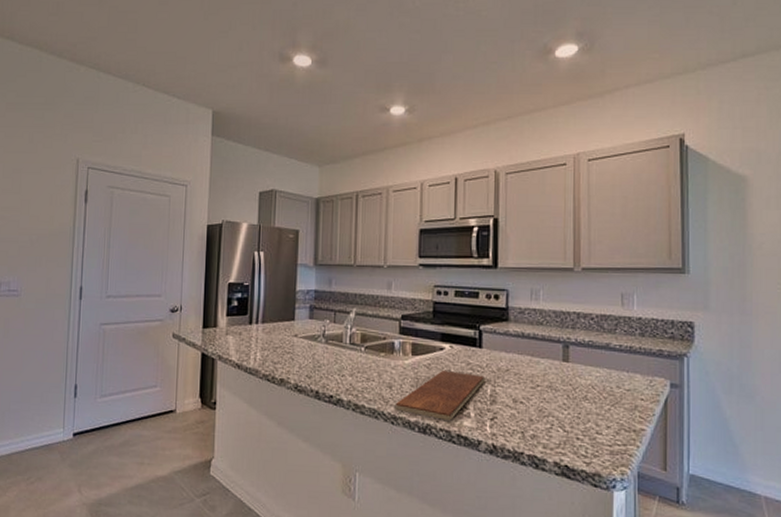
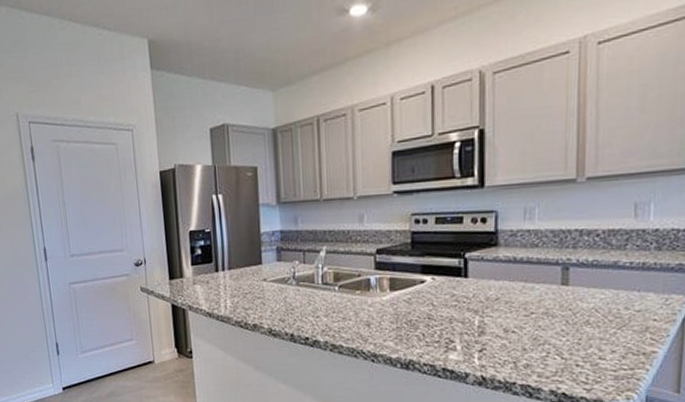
chopping board: present [395,369,486,420] -> none [374,303,473,355]

